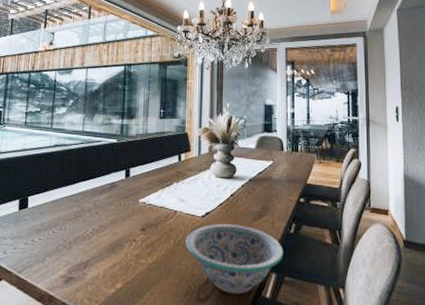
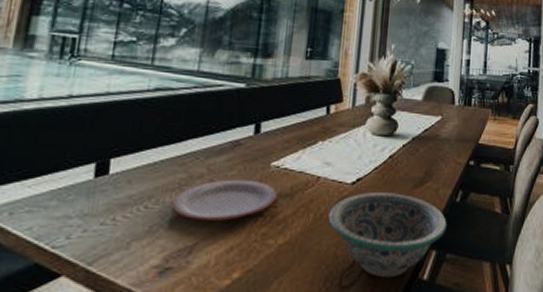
plate: none [70,212,145,244] -> present [171,179,277,221]

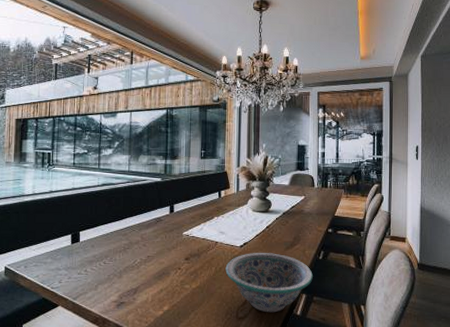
plate: present [171,179,277,221] -> none [120,244,188,272]

